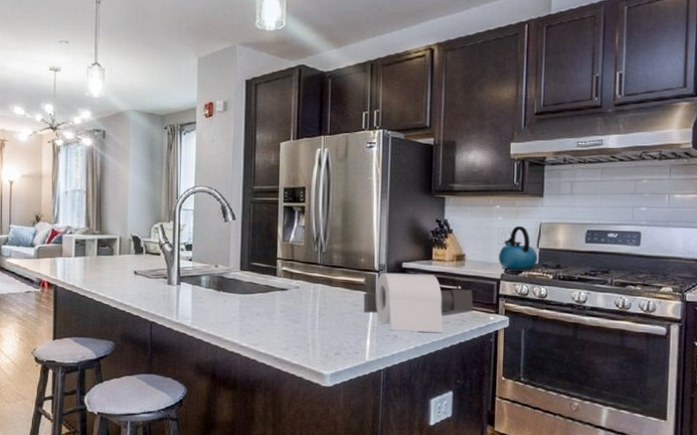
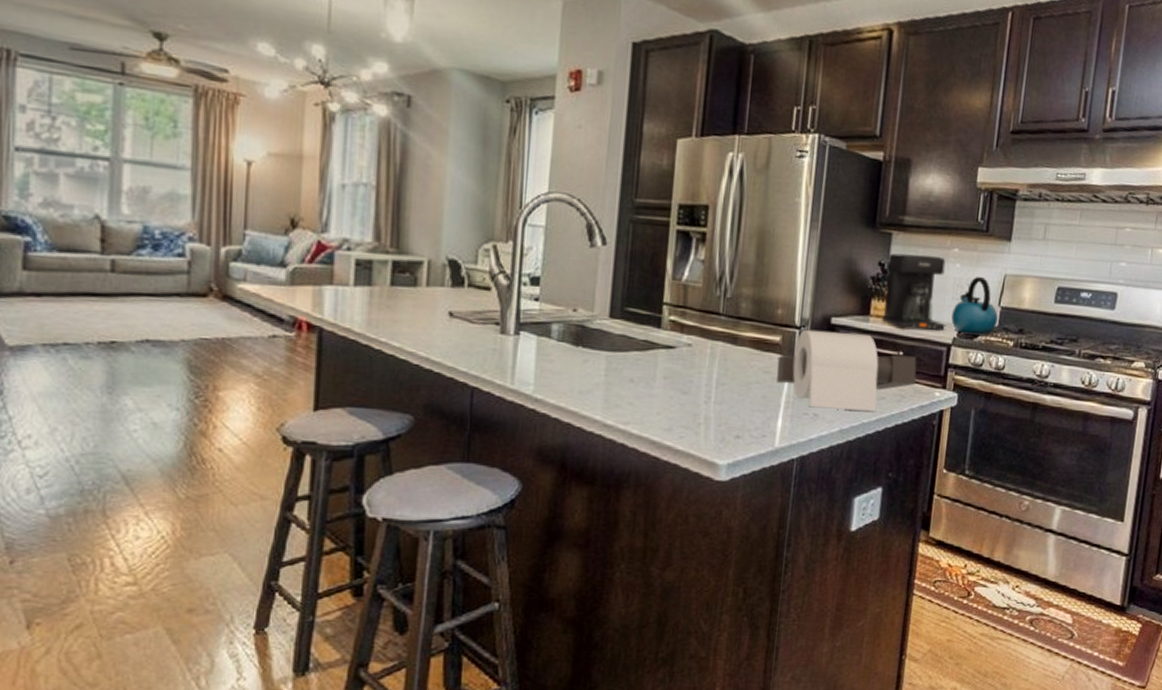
coffee maker: none [442,212,494,270] -> present [882,253,946,332]

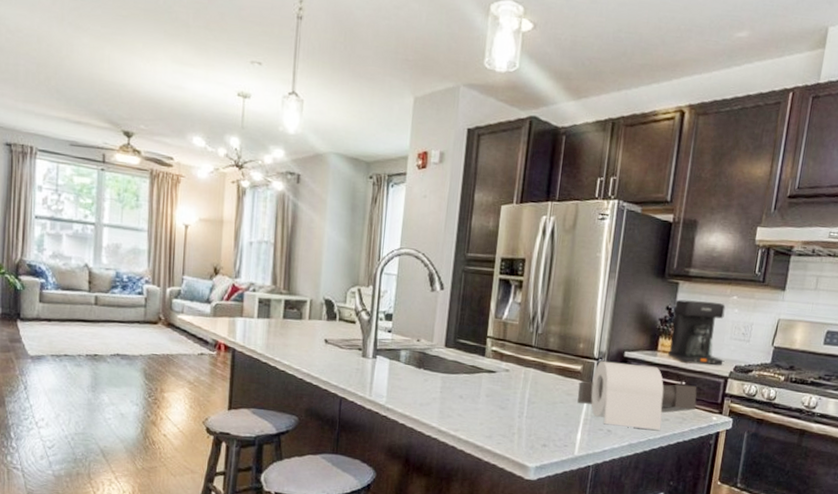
kettle: present [951,277,998,335] -> none [729,320,771,371]

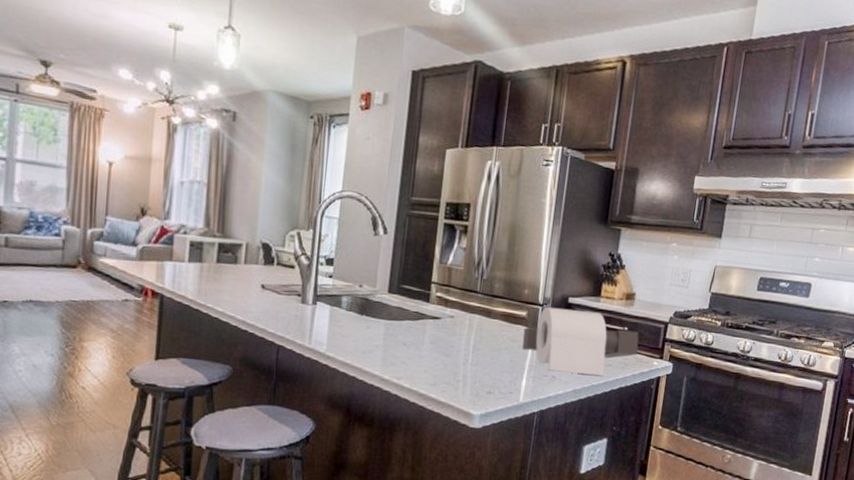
coffee maker: present [668,299,726,366] -> none [611,246,666,312]

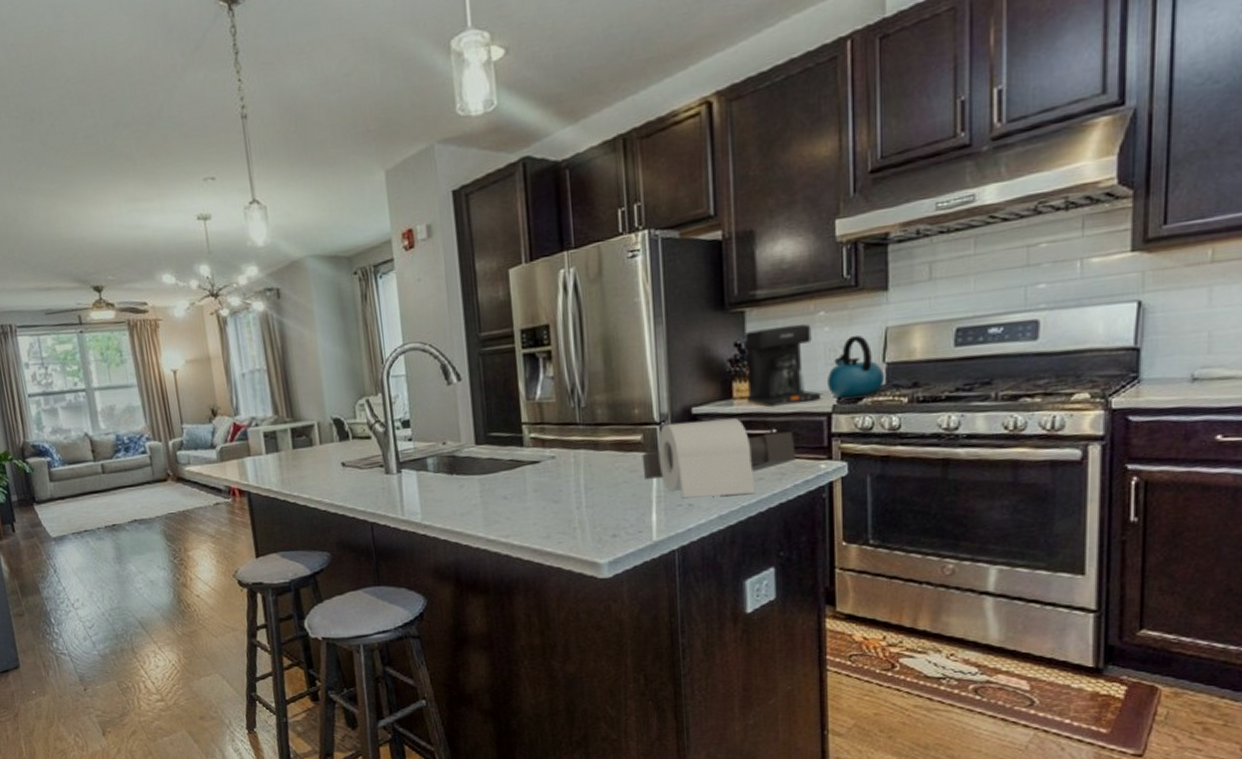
coffee maker: none [611,246,666,312] -> present [745,323,821,407]
kettle: none [669,267,709,316] -> present [827,336,884,399]

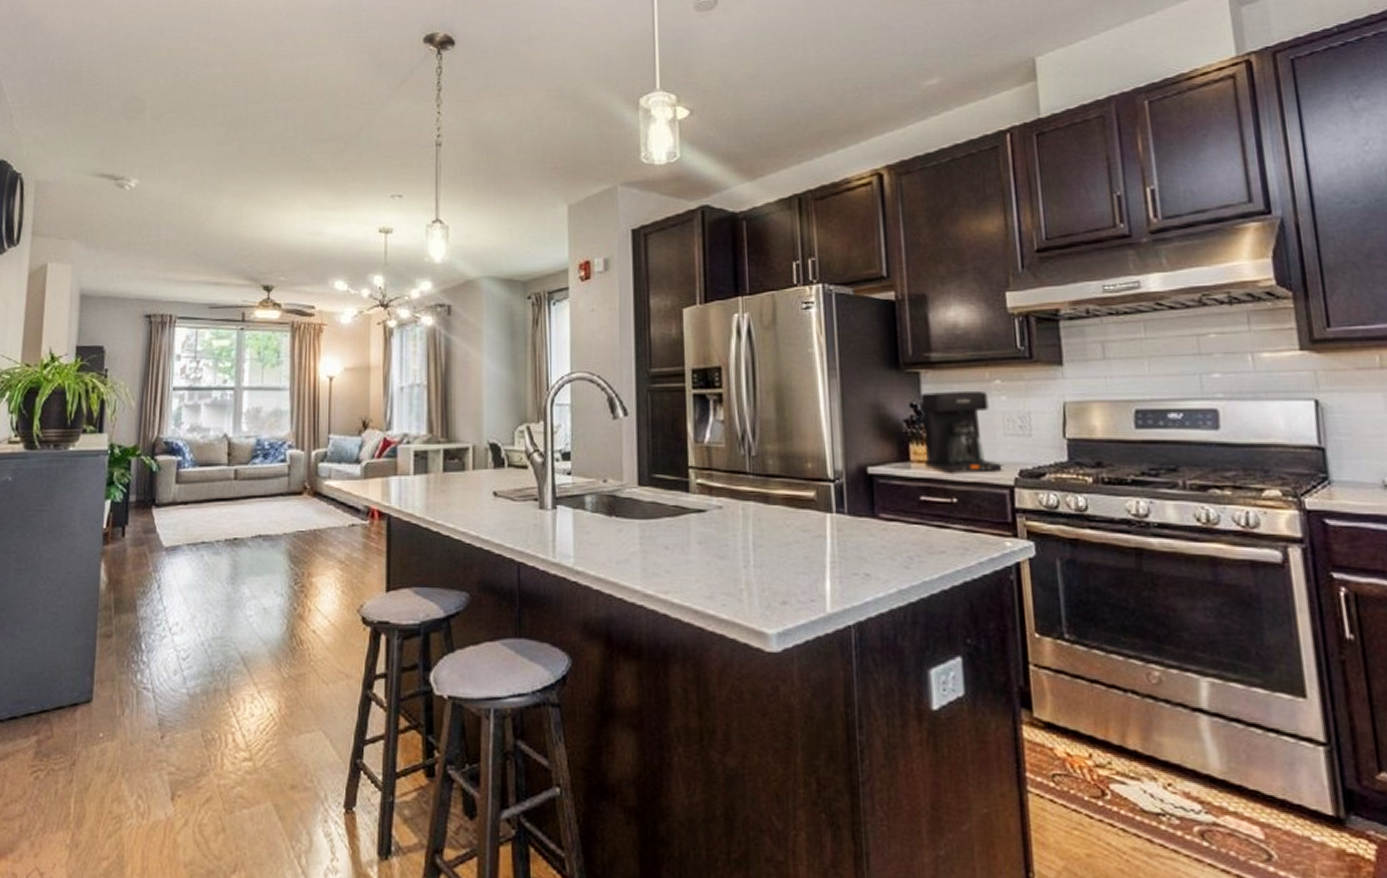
paper towel holder: present [642,418,796,499] -> none [815,481,979,567]
kettle: present [827,336,884,399] -> none [1007,408,1066,473]

